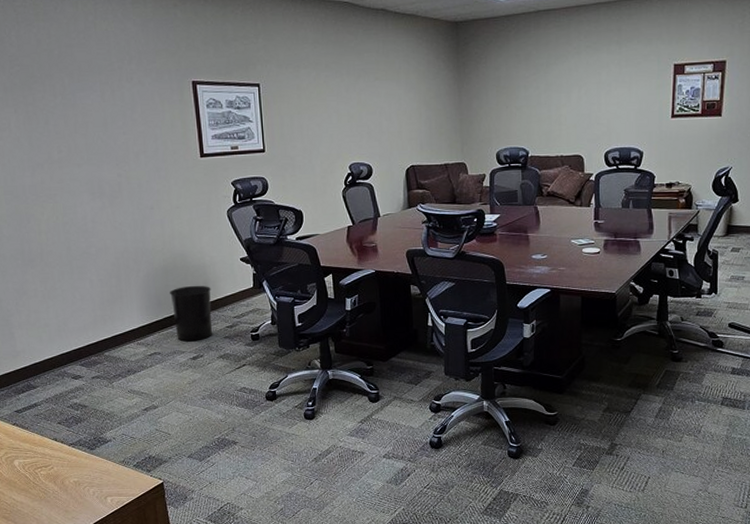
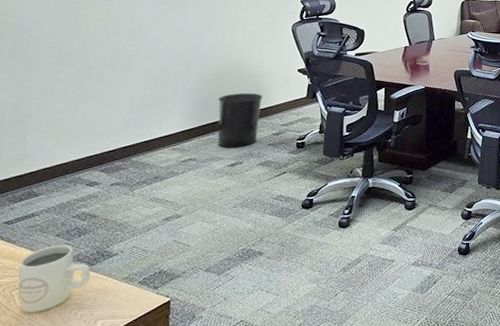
mug: none [35,431,93,488] -> present [17,244,90,313]

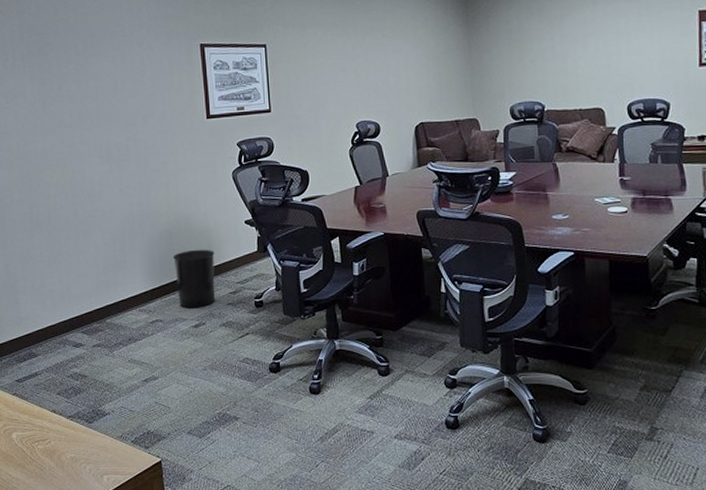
mug: present [17,244,90,313] -> none [33,402,91,464]

